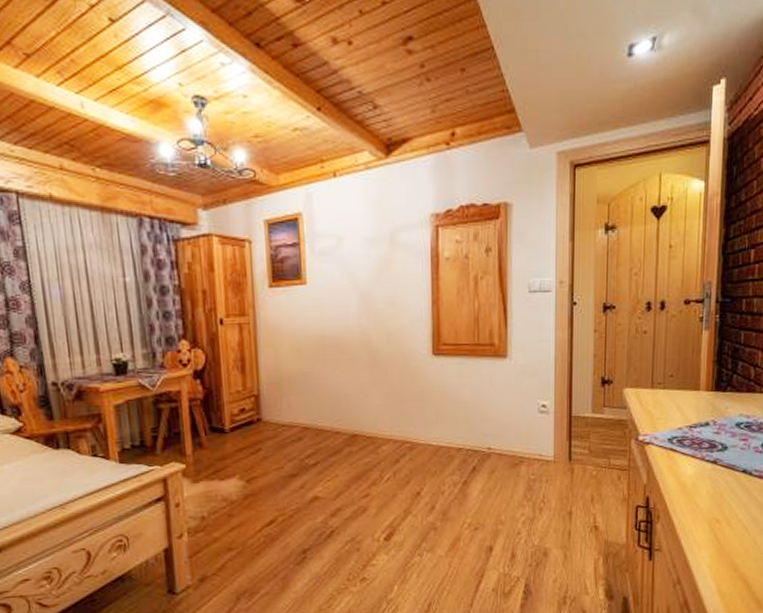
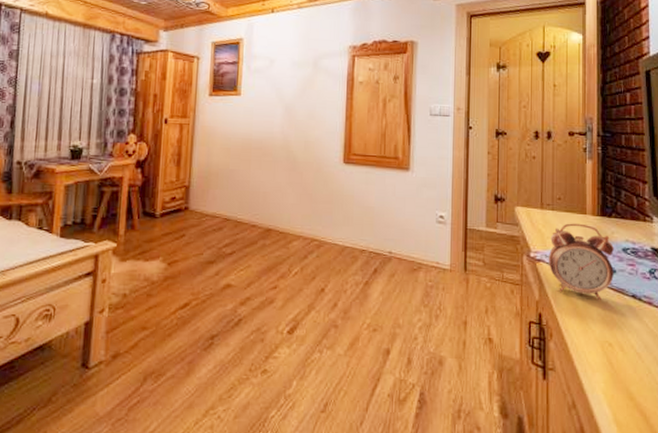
alarm clock: none [657,401,727,479] -> present [548,223,614,301]

